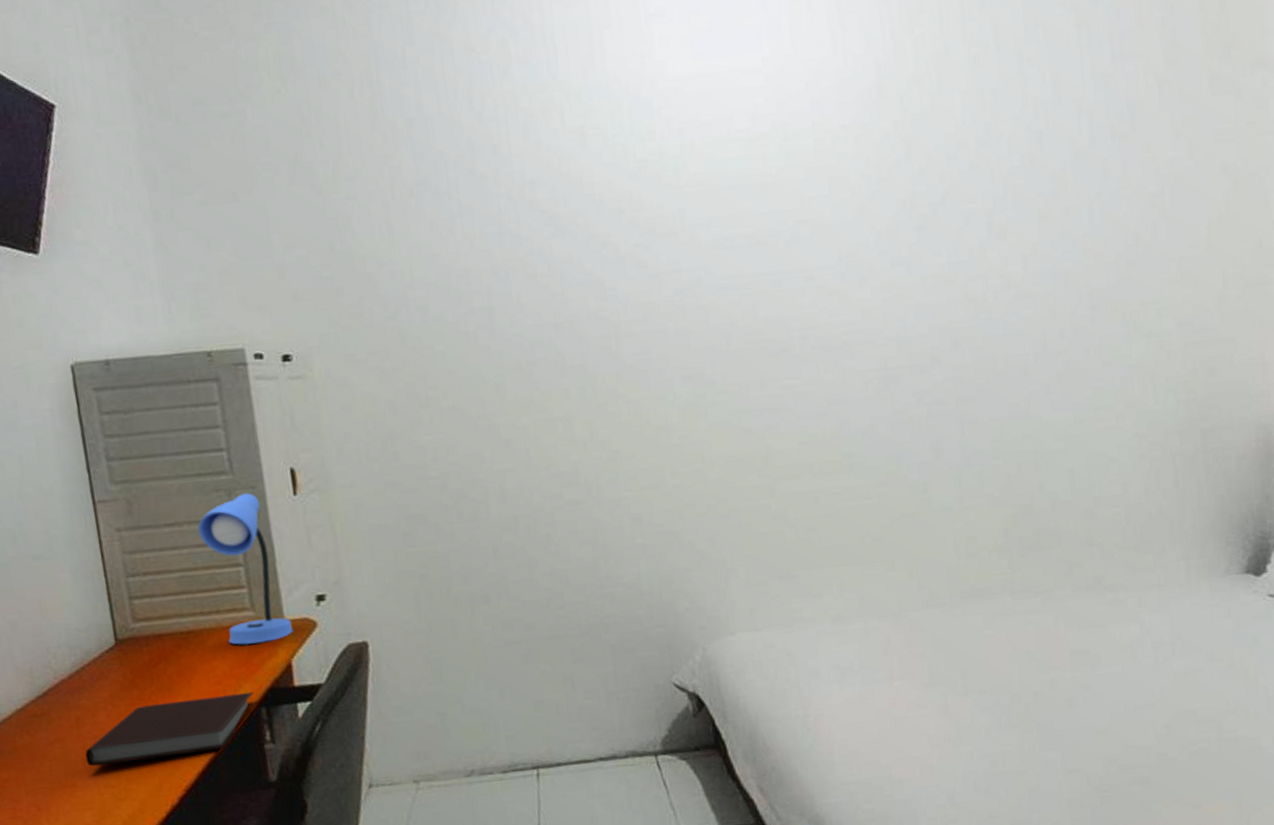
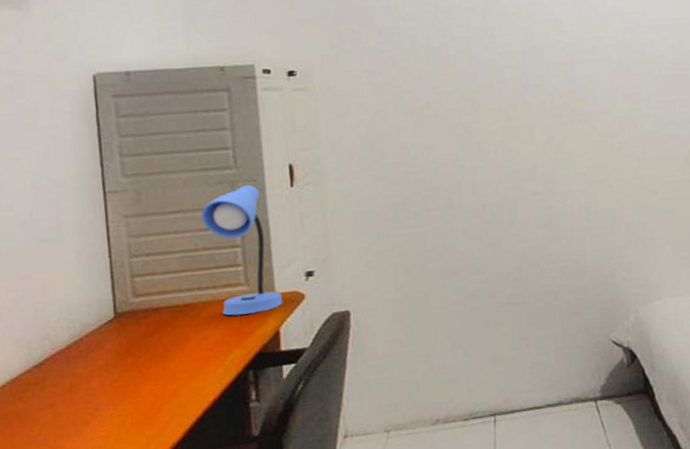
notebook: present [85,692,254,767] -> none [76,357,243,429]

